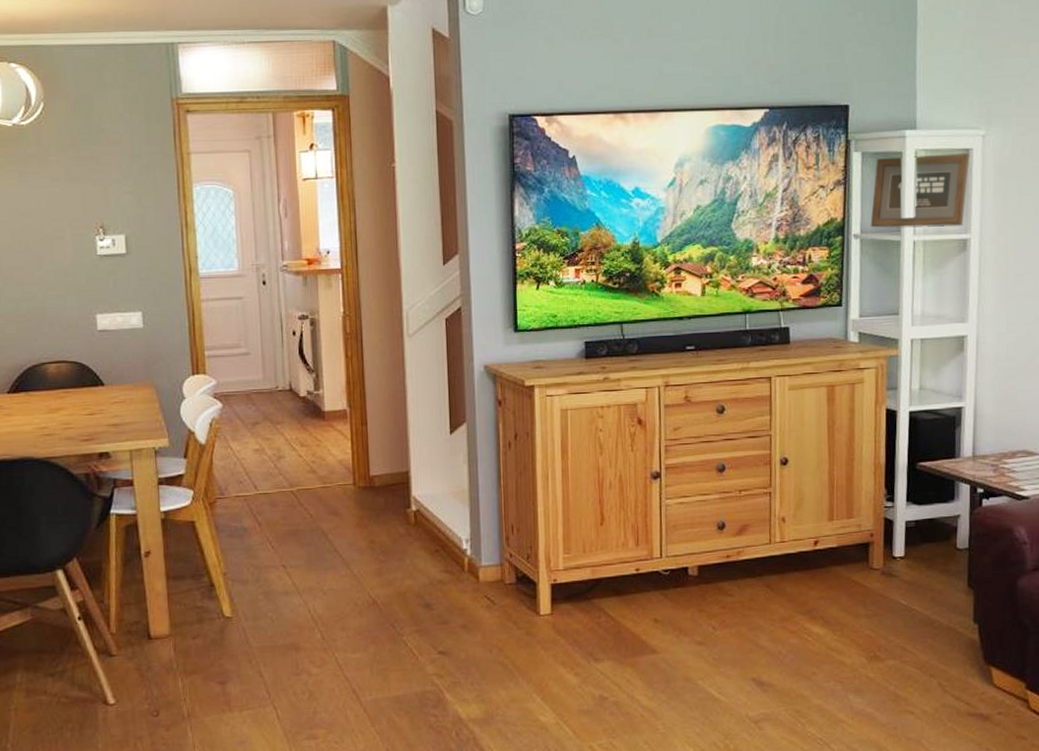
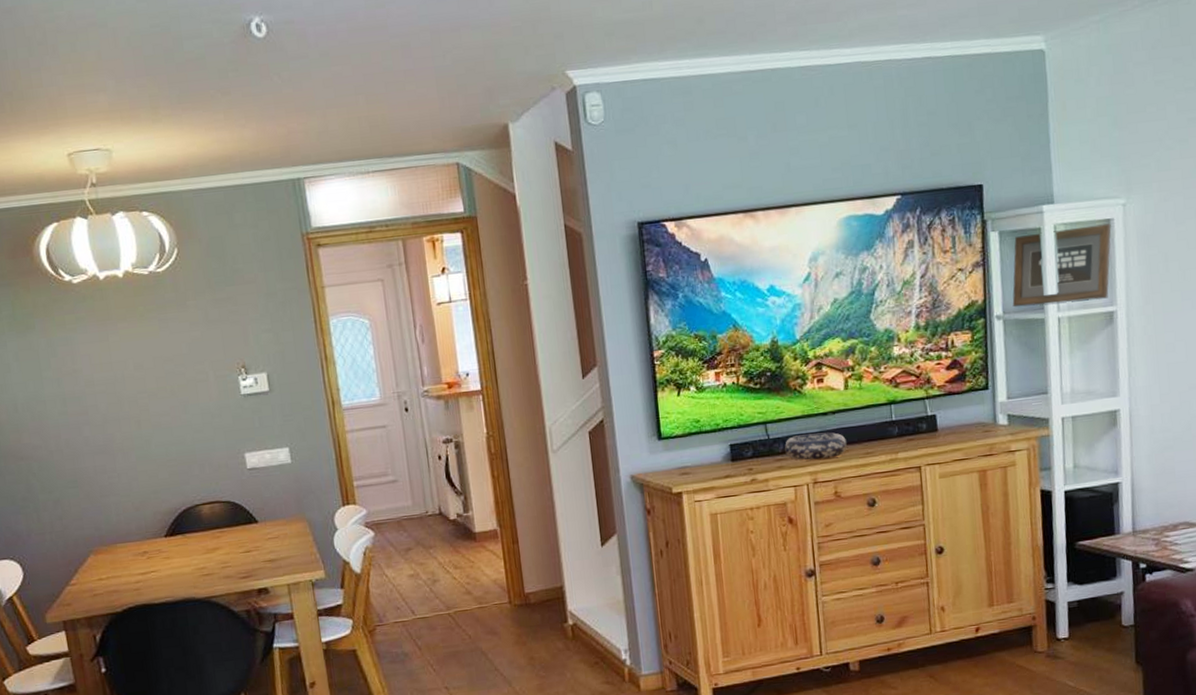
decorative bowl: none [638,336,701,364] -> present [784,432,848,461]

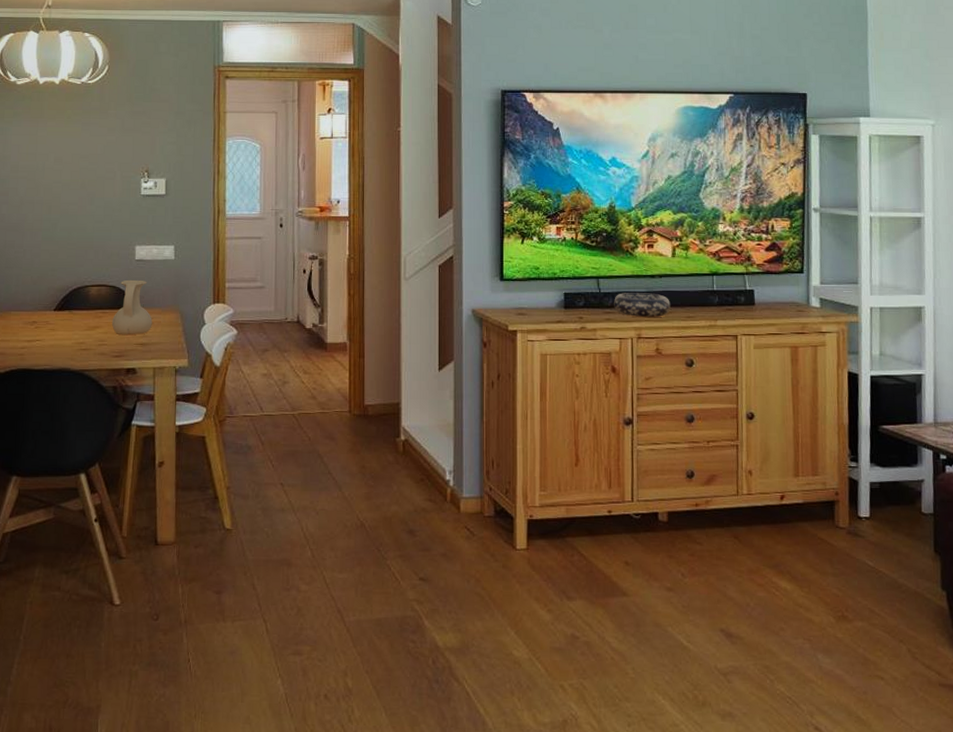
ceramic pitcher: none [232,490,279,554] -> present [111,279,152,336]
picture frame: present [1012,223,1111,308] -> none [829,140,921,205]

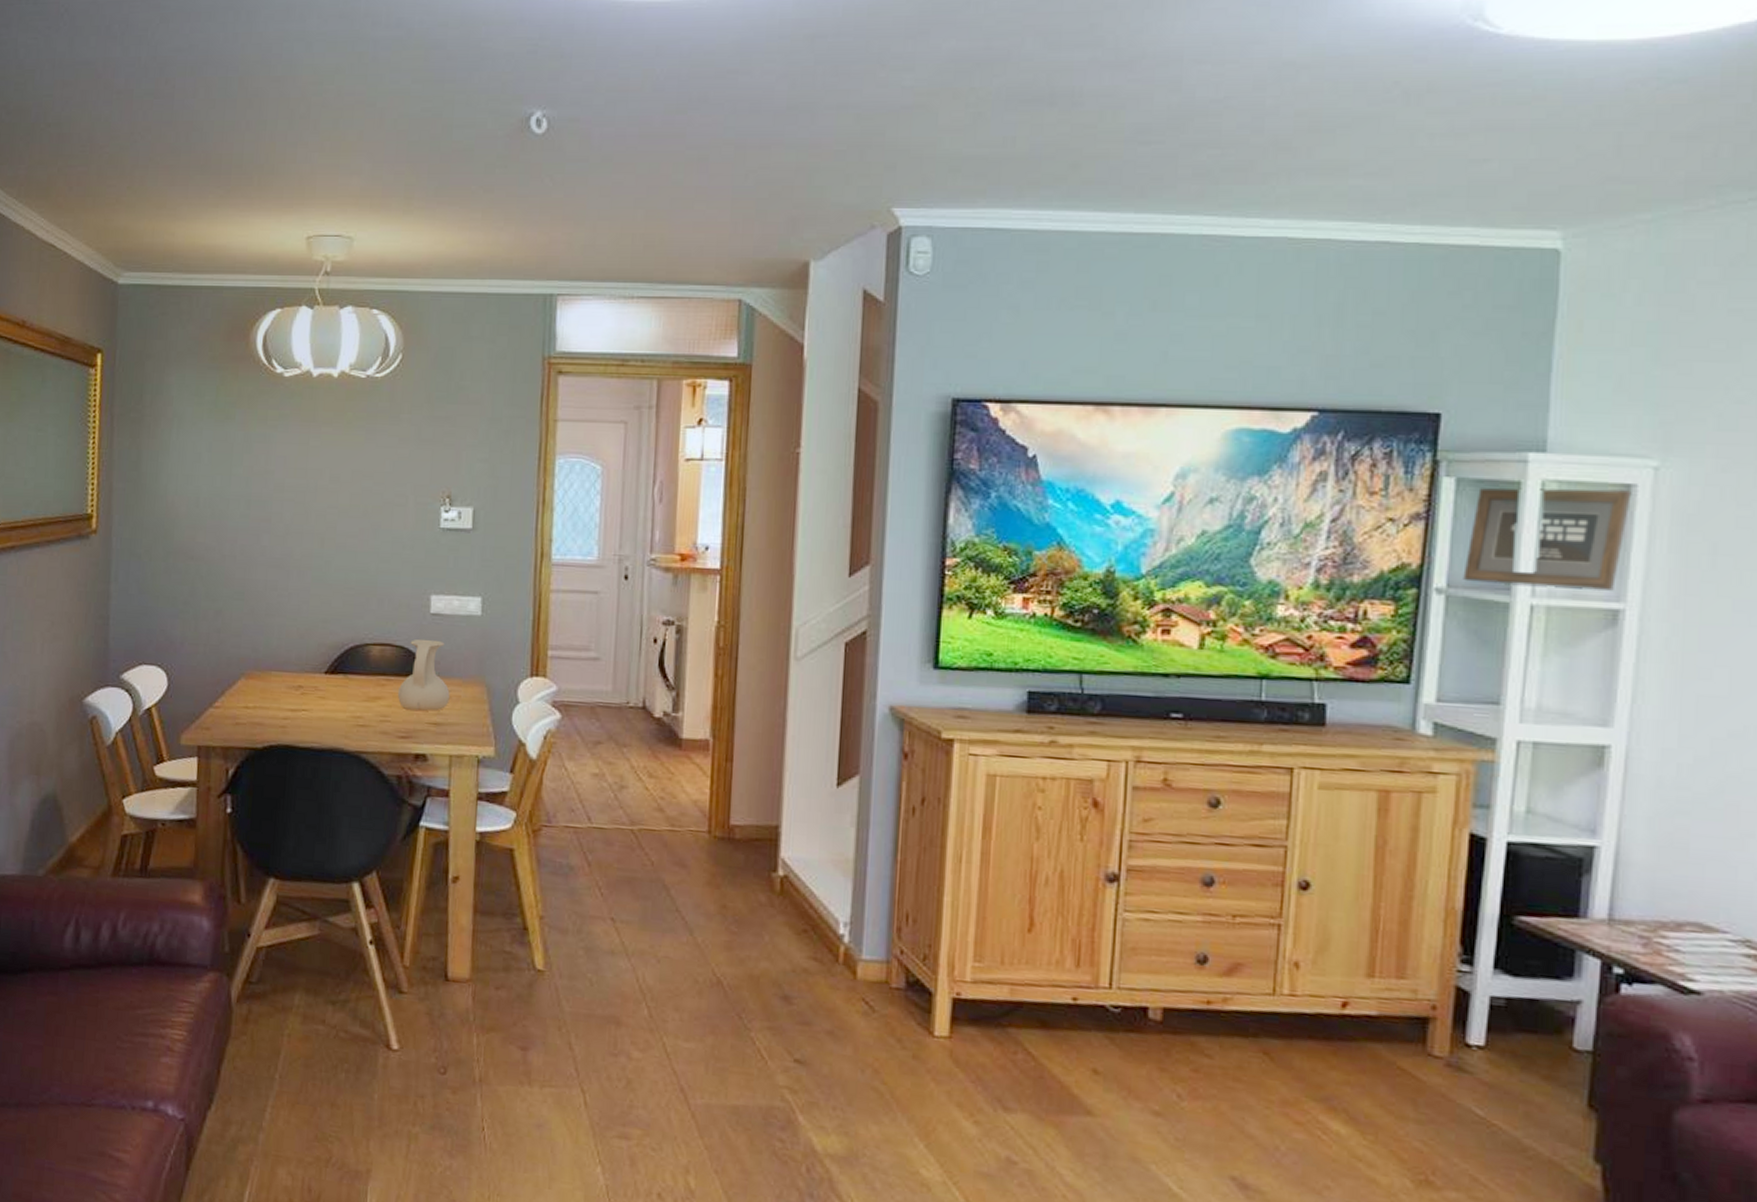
decorative bowl: present [613,293,672,318] -> none [1101,696,1192,735]
picture frame: none [829,140,921,205] -> present [1463,488,1632,591]

